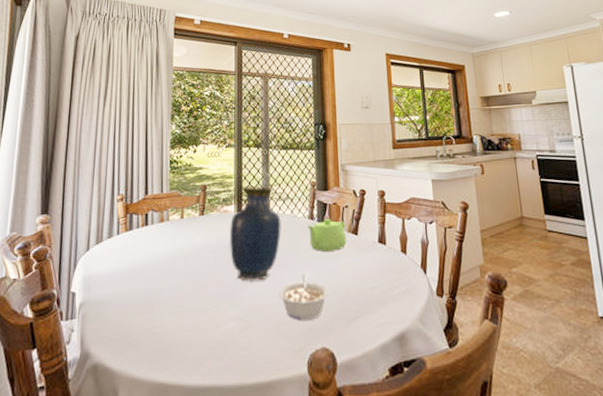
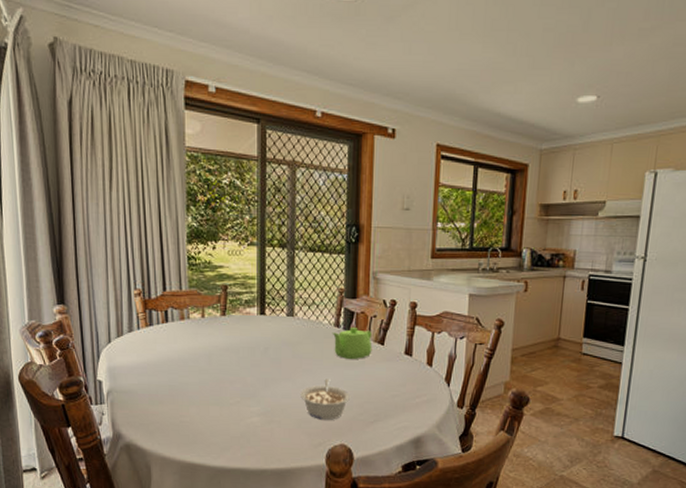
vase: present [229,186,281,281] -> none [251,289,306,382]

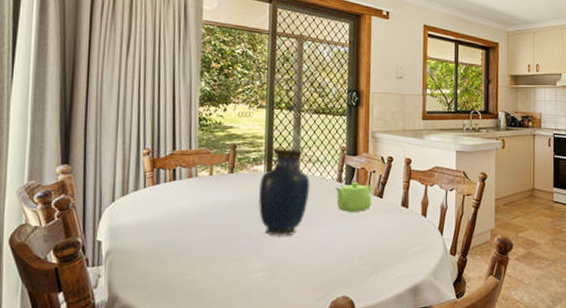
vase: none [251,289,306,382] -> present [258,148,310,236]
legume: present [300,378,351,420] -> none [304,231,353,272]

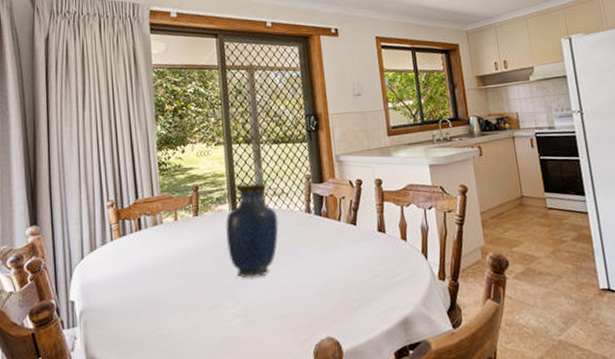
teapot: present [335,181,372,213] -> none [304,210,346,245]

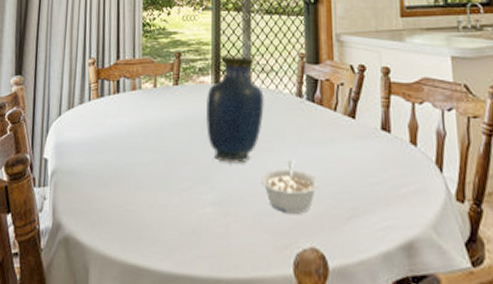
legume: none [280,267,331,313] -> present [260,160,320,214]

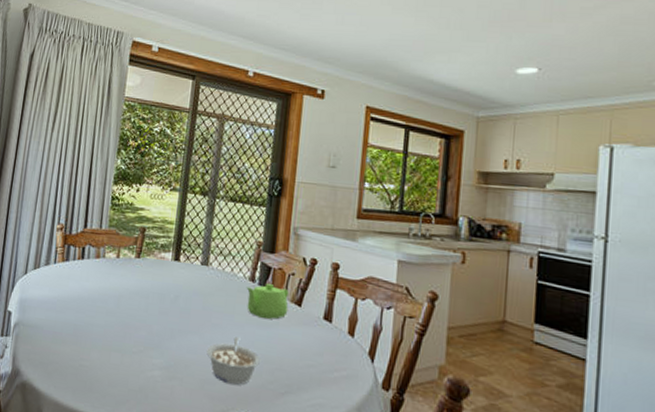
vase: present [205,56,264,164] -> none [162,235,219,335]
teapot: none [294,96,342,137] -> present [246,282,289,320]

